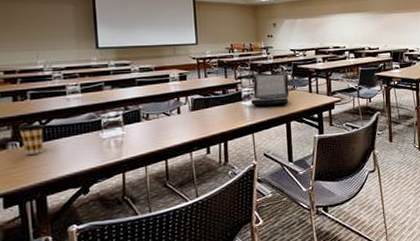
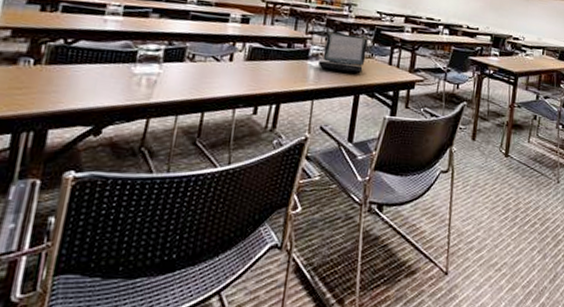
coffee cup: present [18,124,44,155] -> none [37,40,68,78]

